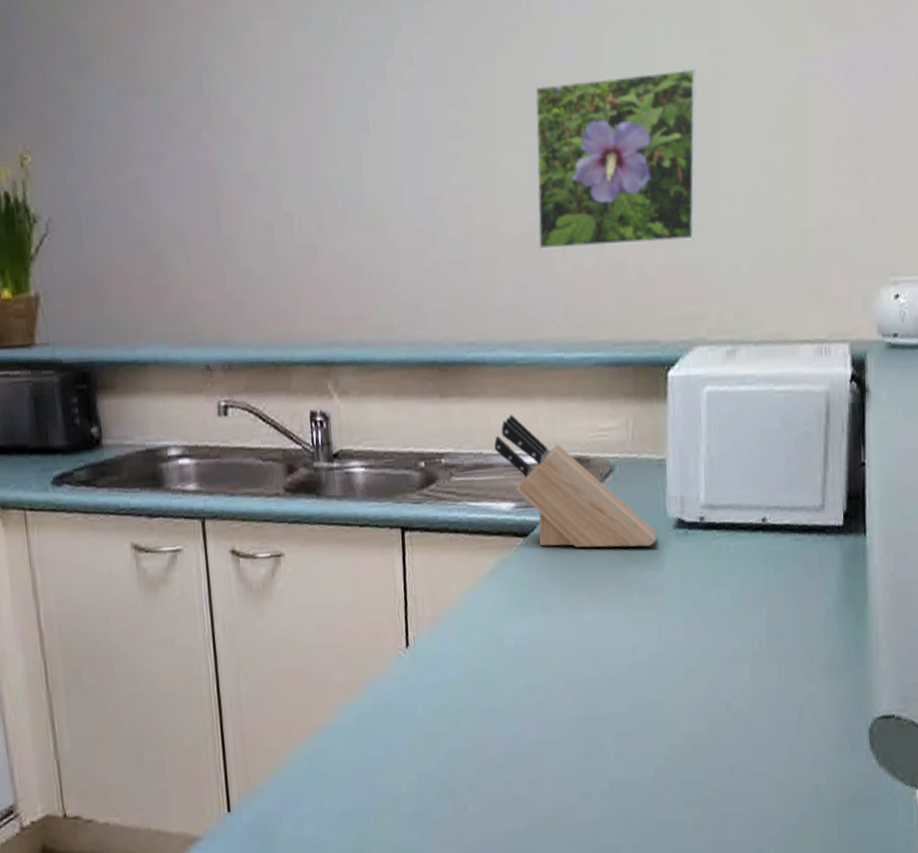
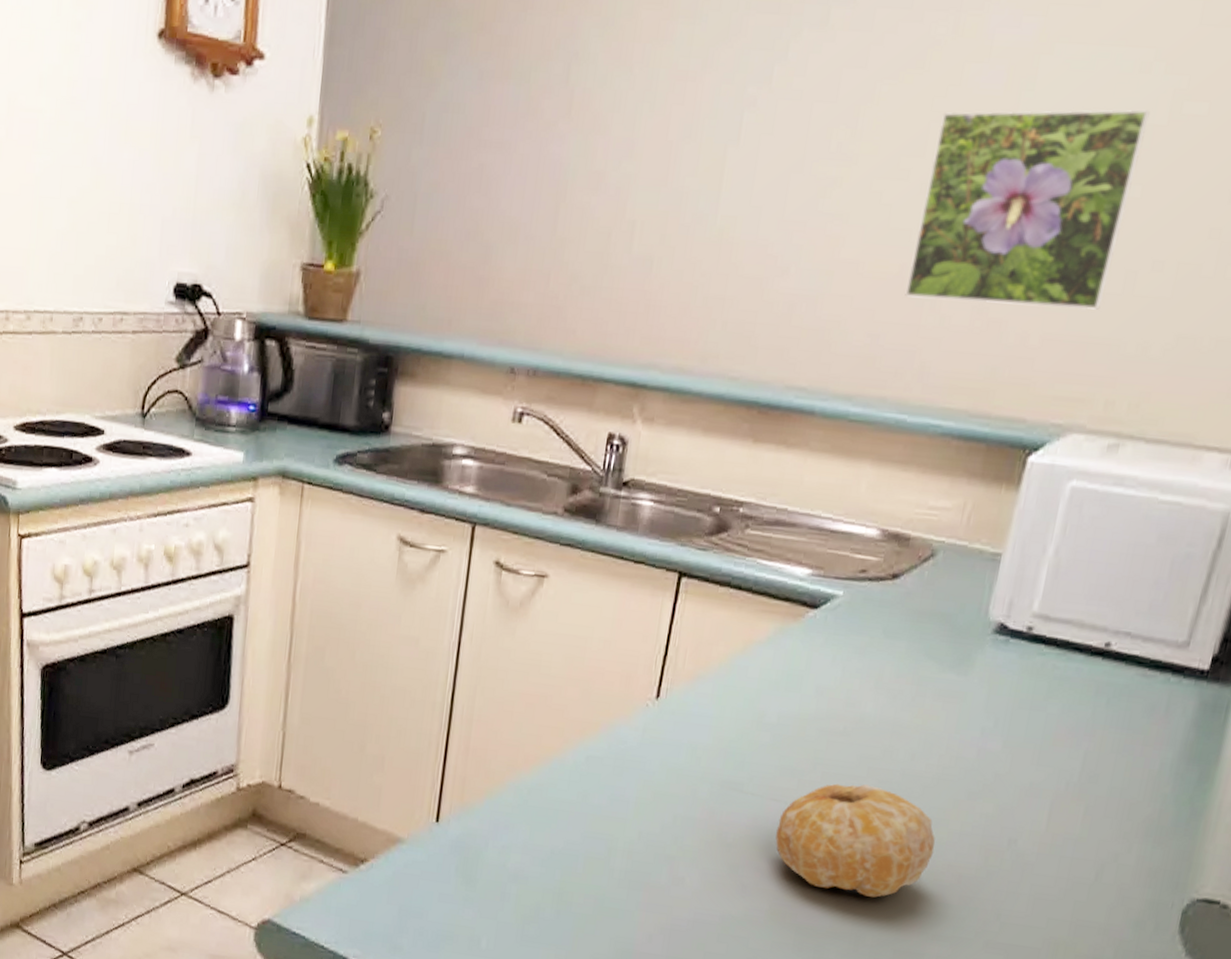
knife block: present [494,414,656,548] -> none [801,473,970,647]
fruit: none [536,683,670,785] -> present [775,783,935,898]

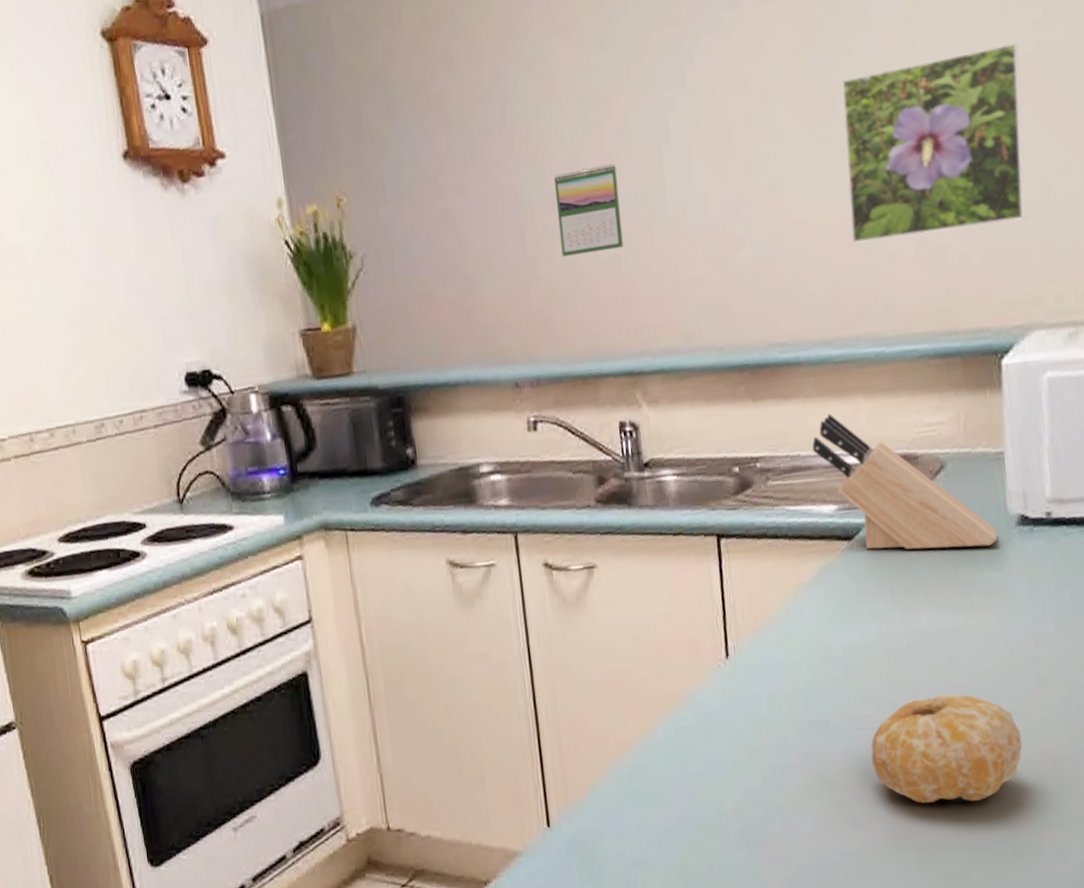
calendar: none [593,151,674,248] -> present [553,163,624,257]
knife block: none [801,473,970,647] -> present [812,413,997,550]

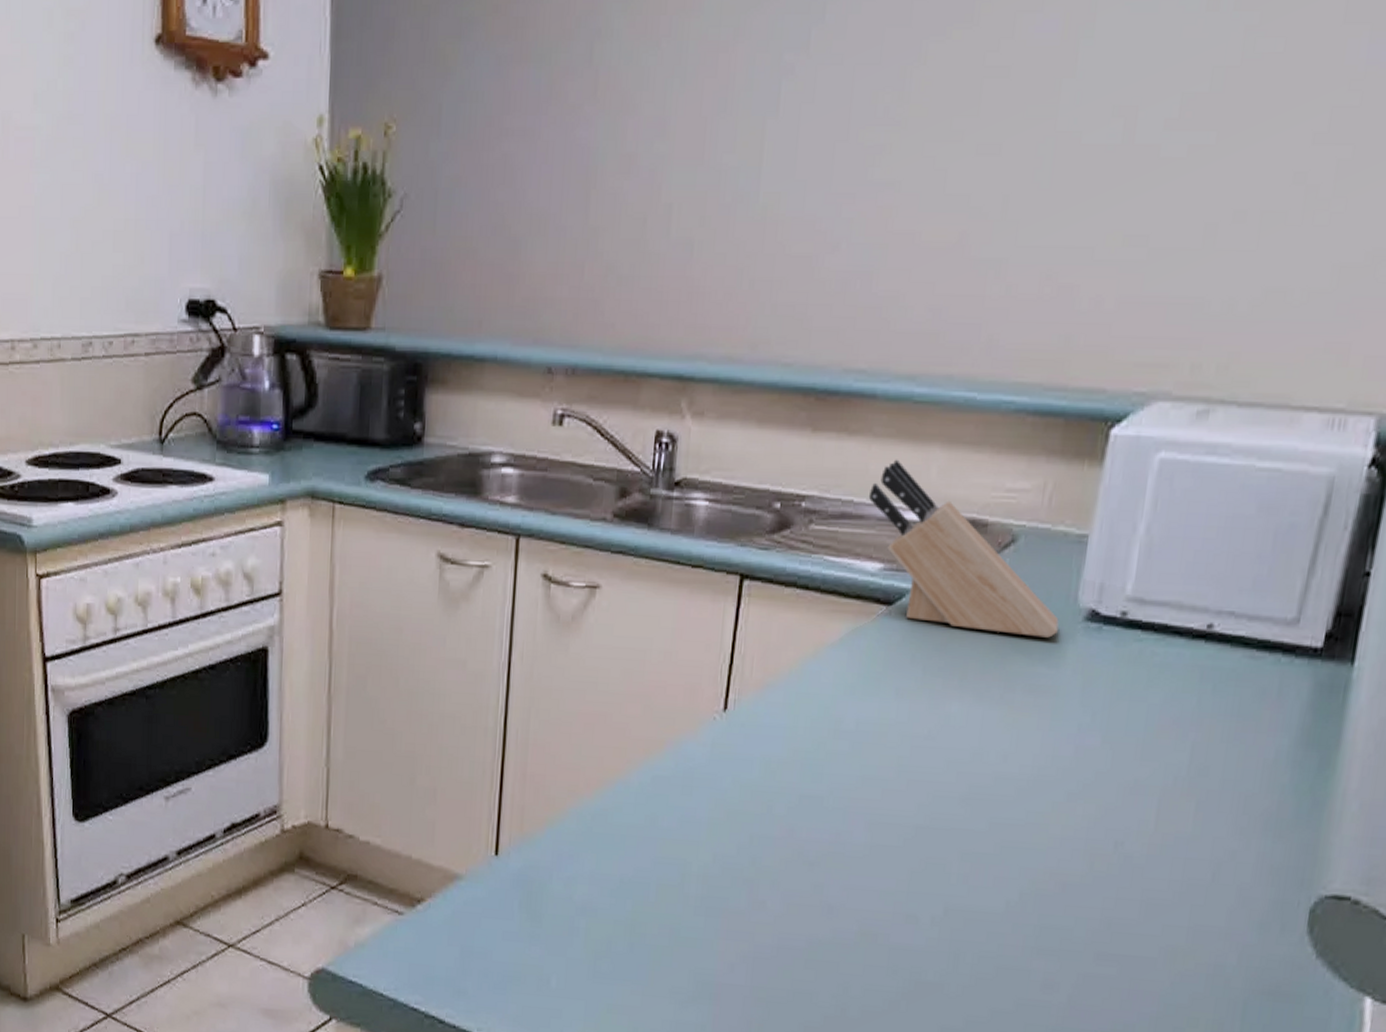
calendar: present [553,163,624,257] -> none [628,129,710,232]
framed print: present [841,42,1026,244] -> none [966,50,1221,269]
fruit: present [870,693,1023,803] -> none [861,791,1035,912]

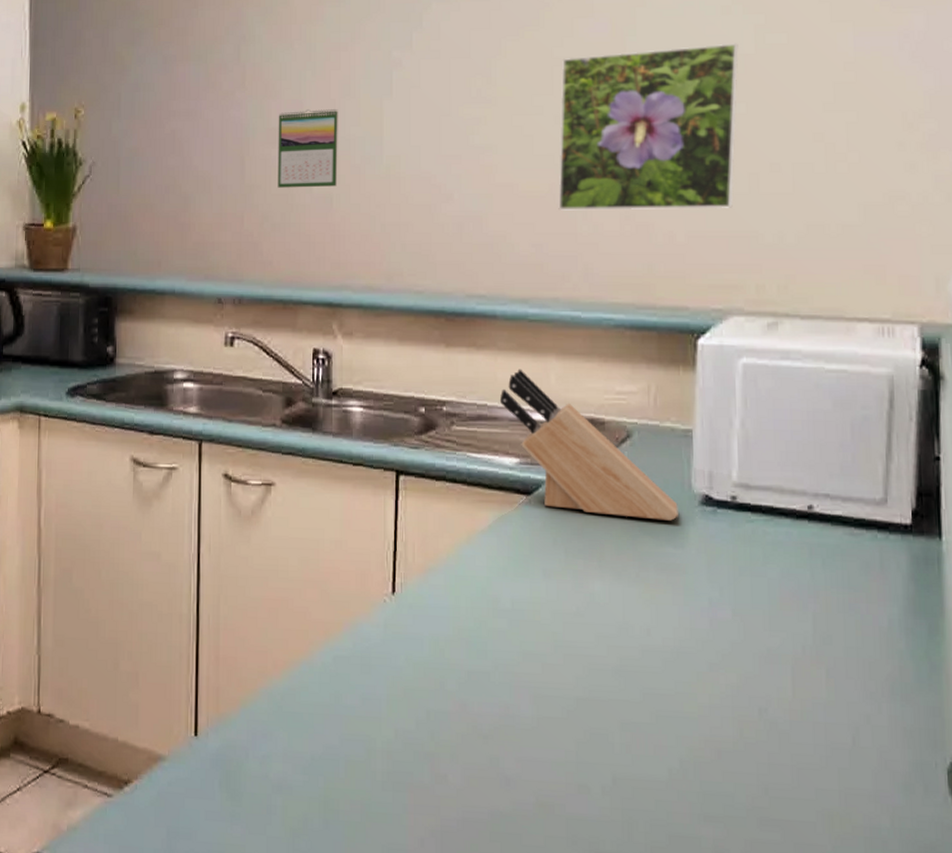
calendar: none [628,129,710,232] -> present [277,108,338,188]
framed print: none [966,50,1221,269] -> present [558,43,739,211]

